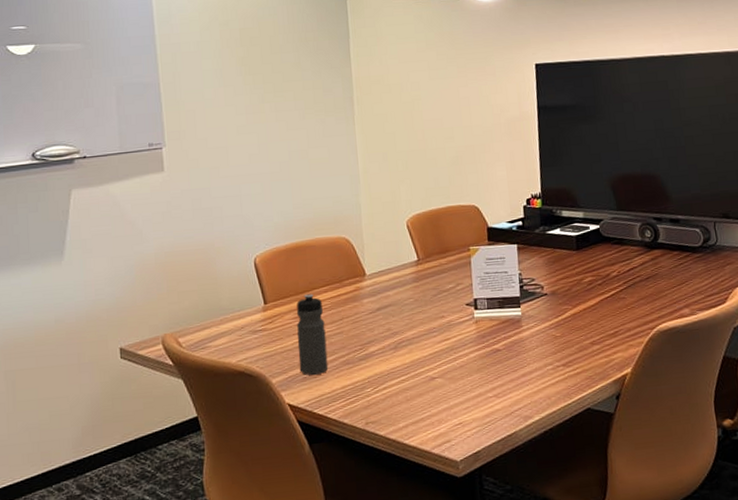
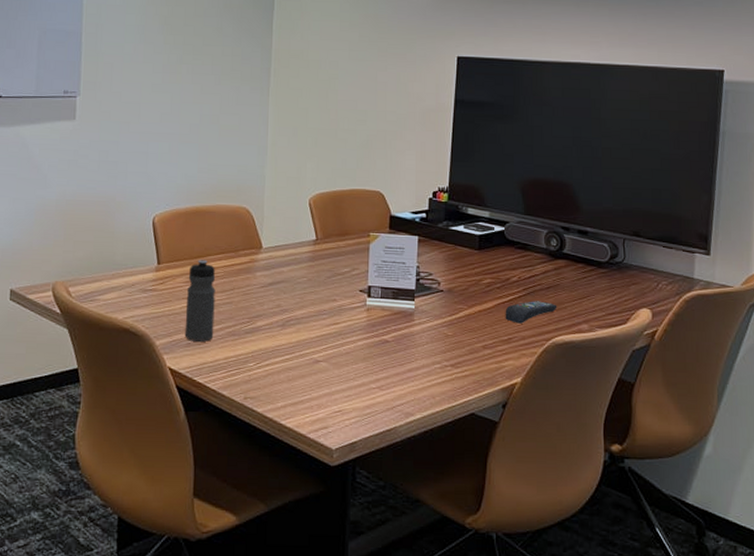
remote control: none [608,292,658,317] -> present [505,301,557,324]

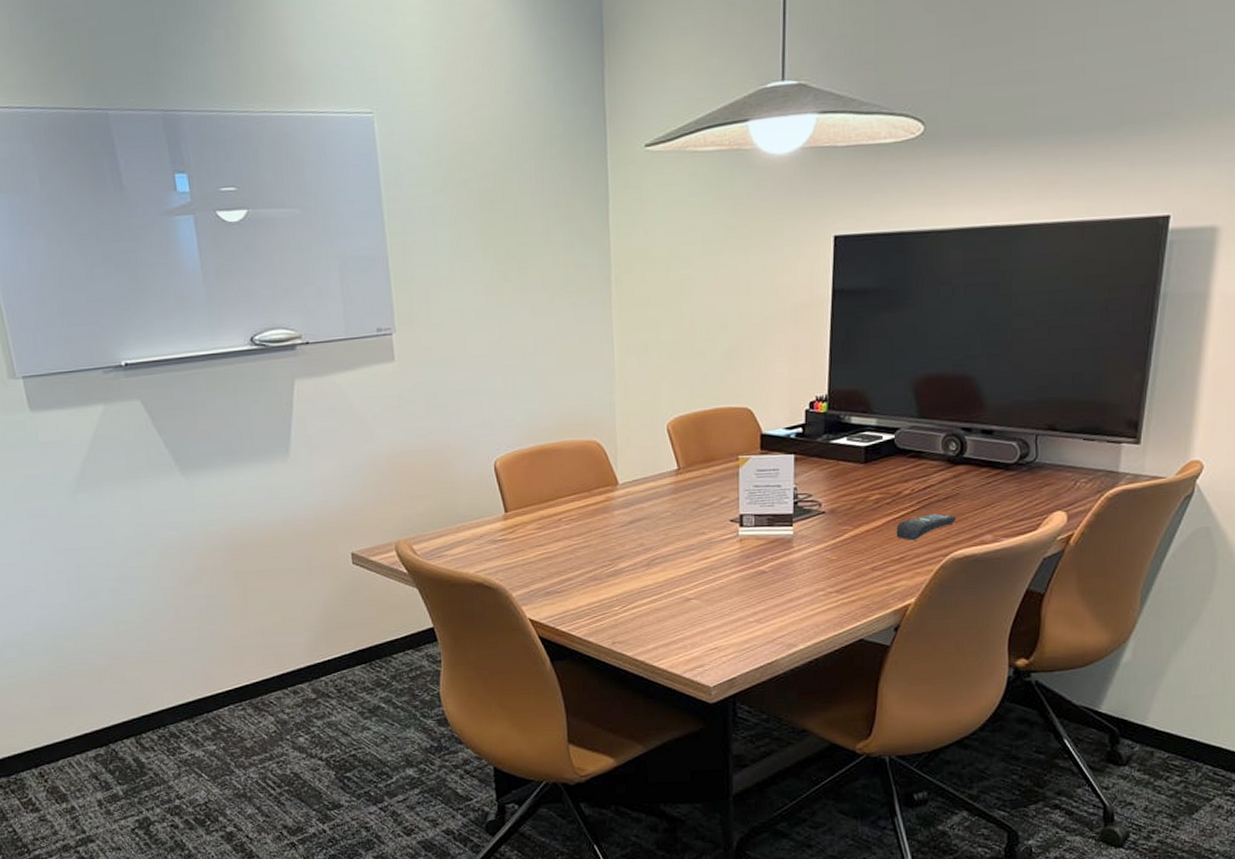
water bottle: present [184,260,216,342] -> none [539,503,574,590]

